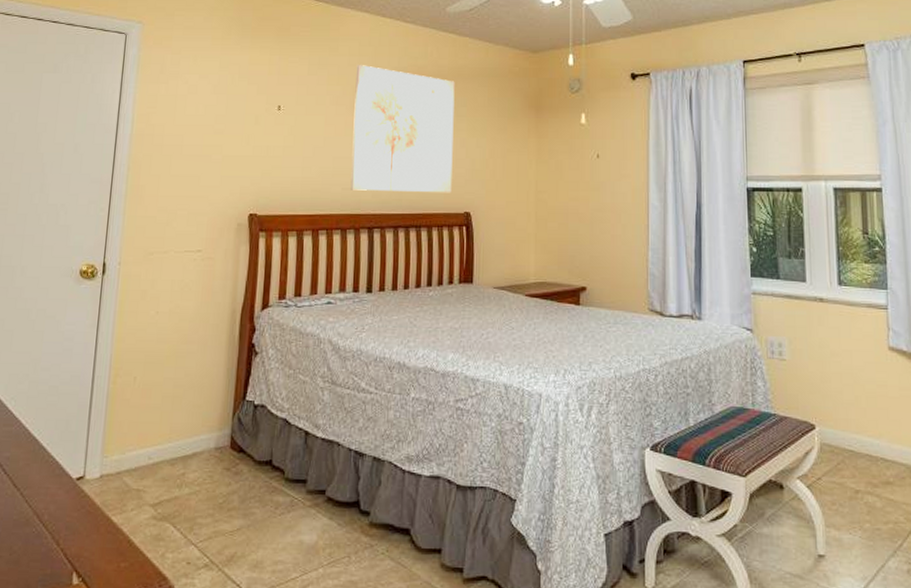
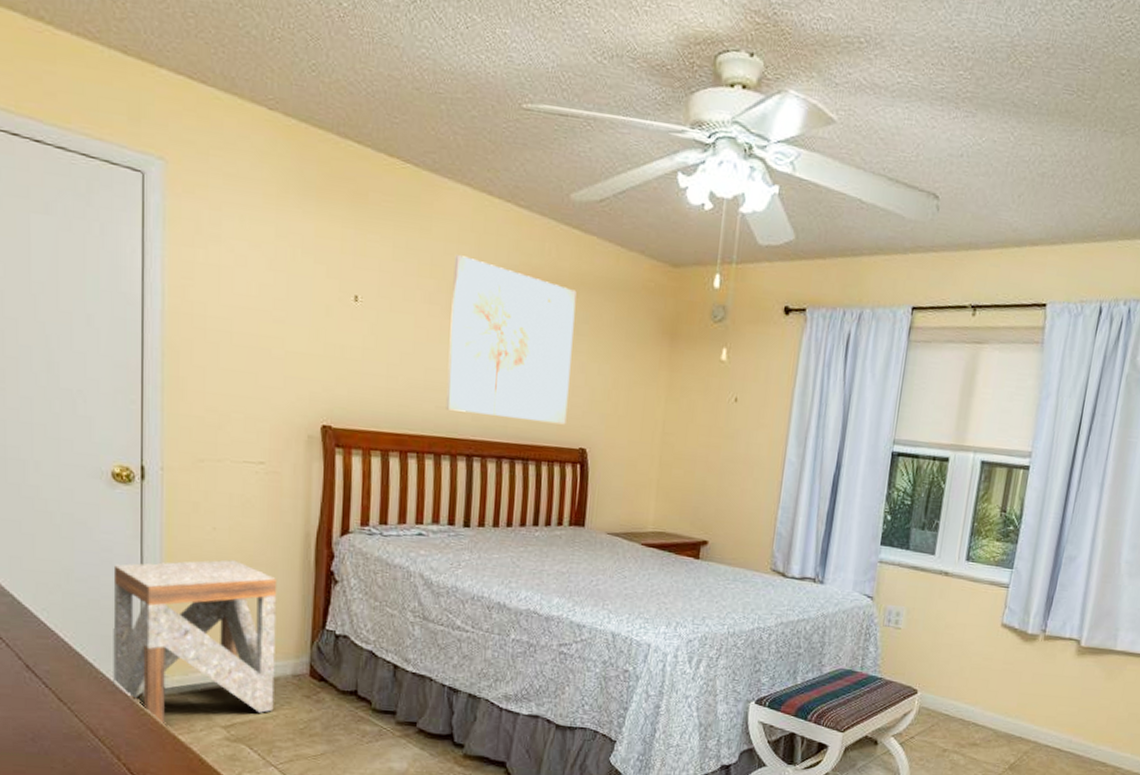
side table: none [61,340,207,505] -> present [113,559,278,724]

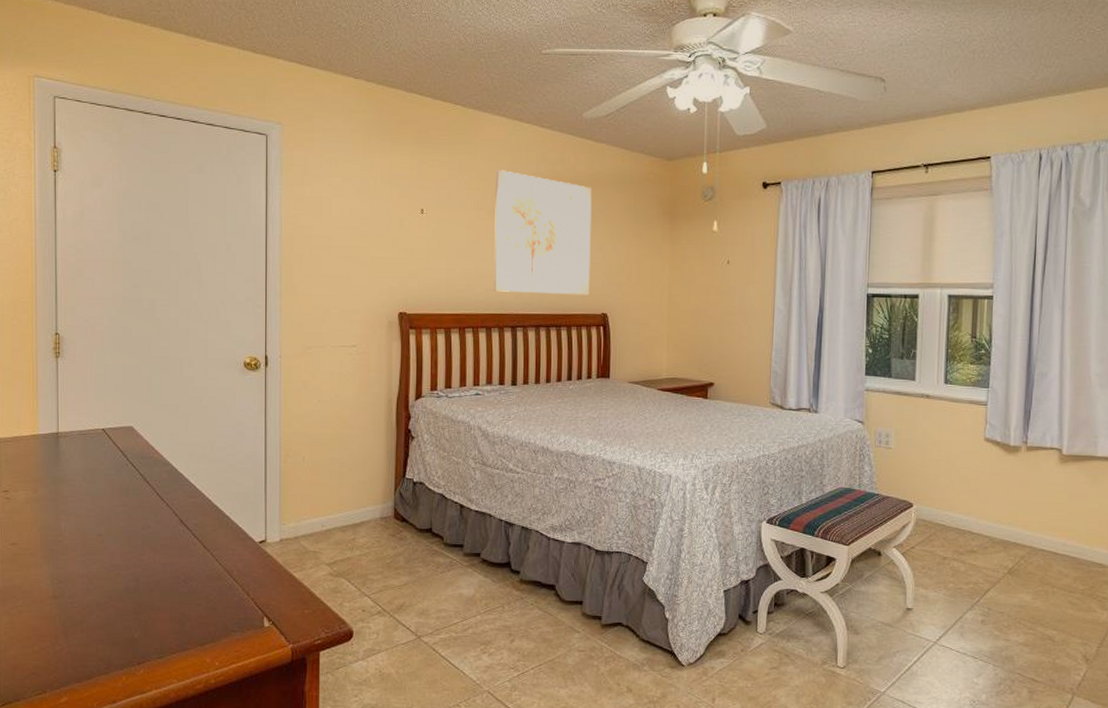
side table: present [113,559,278,724] -> none [244,425,368,563]

